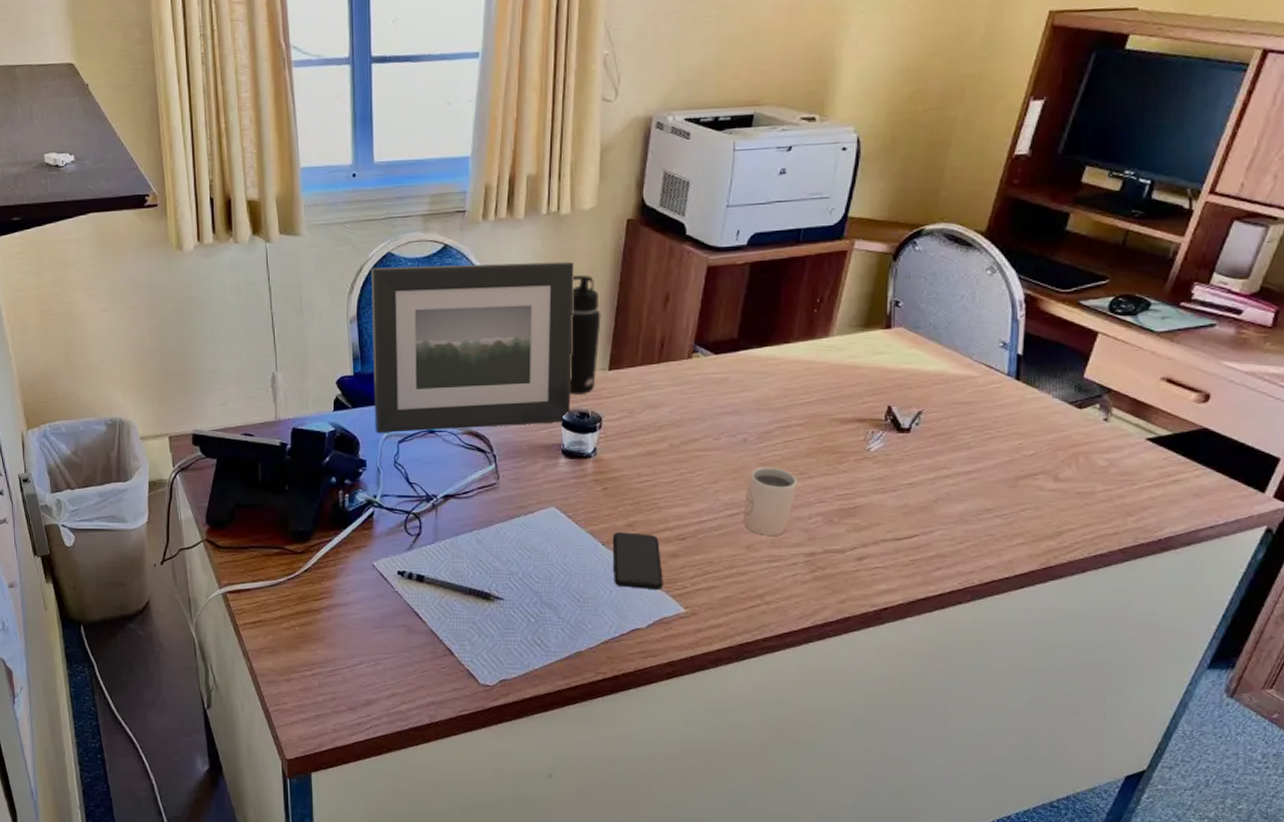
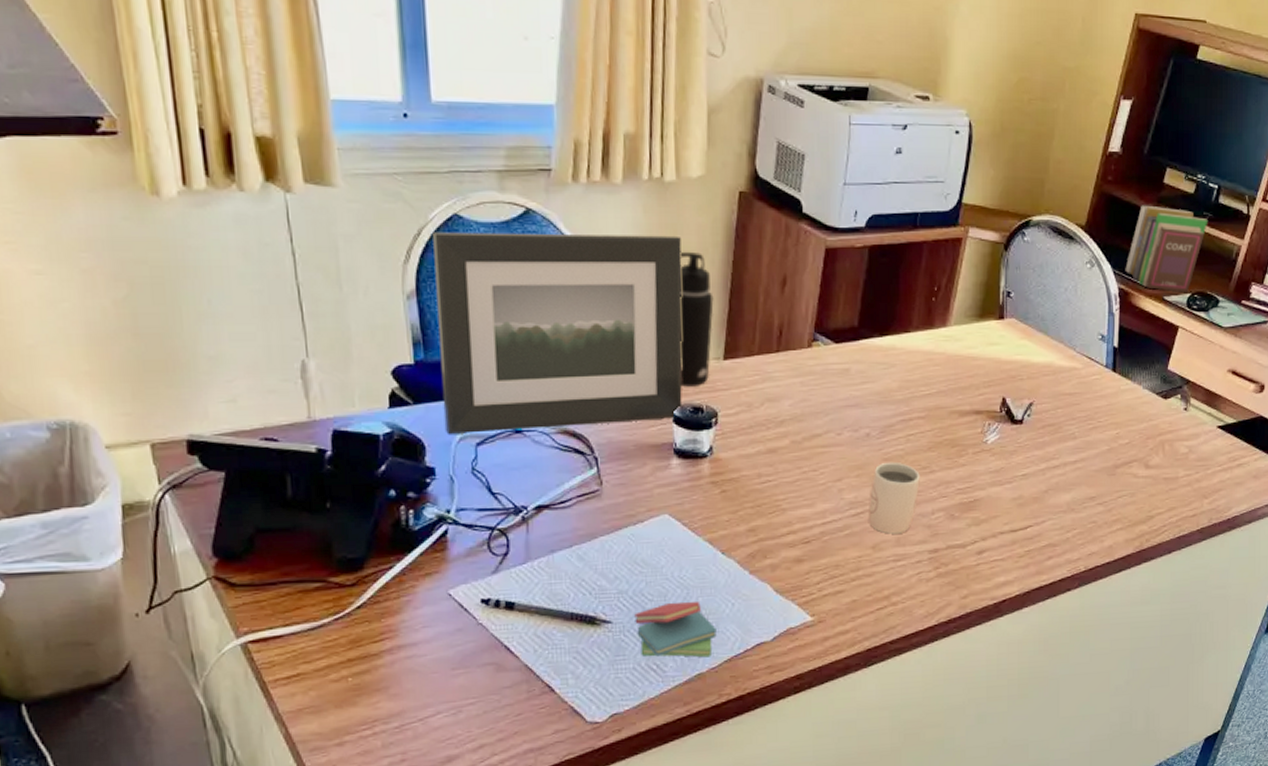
sticky notes: none [523,587,595,638] -> present [634,602,717,658]
smartphone: present [612,532,663,591] -> none [733,538,788,600]
books: none [1033,206,1138,296] -> present [1125,205,1208,292]

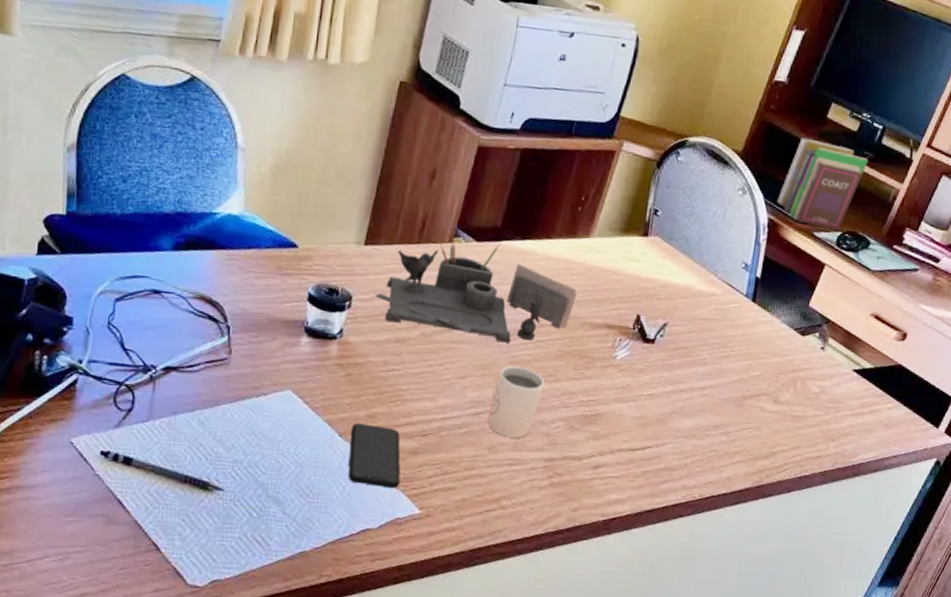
picture frame: present [433,232,683,434] -> none [87,89,337,297]
sticky notes: present [634,602,717,658] -> none [246,478,325,537]
water bottle: present [679,251,714,387] -> none [319,133,362,268]
smartphone: none [733,538,788,600] -> present [348,423,401,489]
desk organizer: none [741,342,941,441] -> present [376,240,577,343]

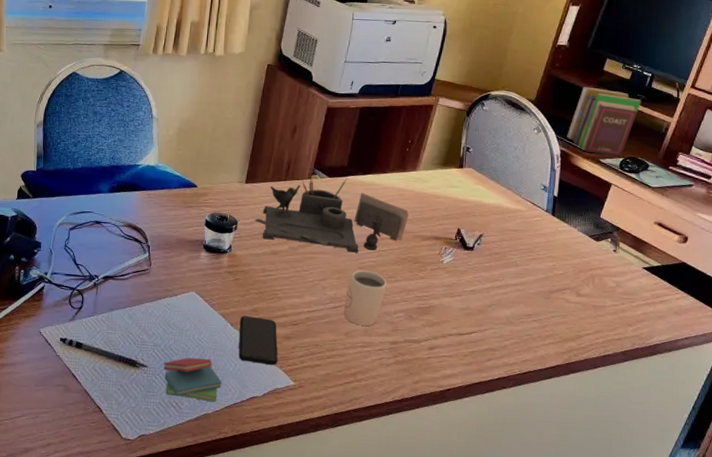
sticky notes: none [246,478,325,537] -> present [164,358,222,402]

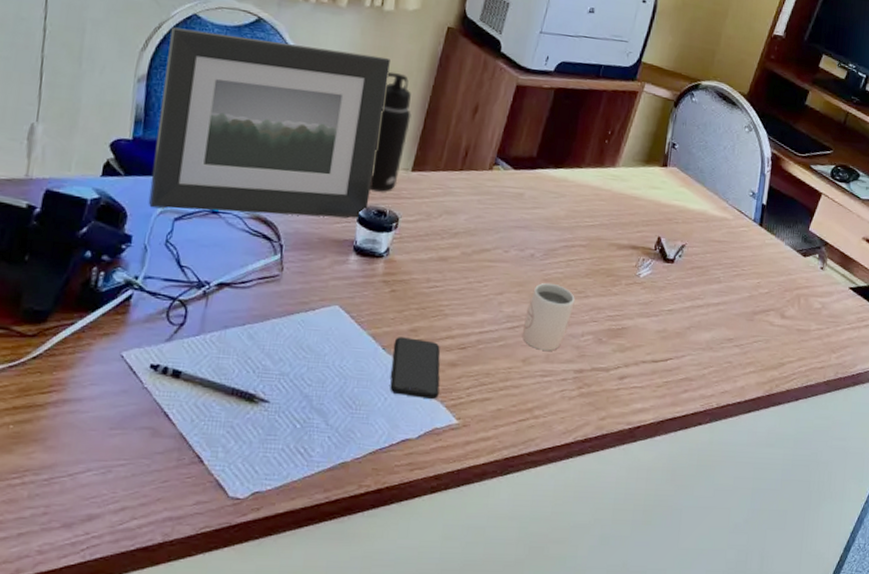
picture frame: none [50,83,223,223] -> present [148,27,390,219]
sticky notes: present [164,358,222,402] -> none [291,390,367,447]
water bottle: none [213,104,242,201] -> present [369,71,411,192]
desk organizer: present [255,177,409,253] -> none [421,167,604,262]
books: present [567,87,642,157] -> none [779,83,856,164]

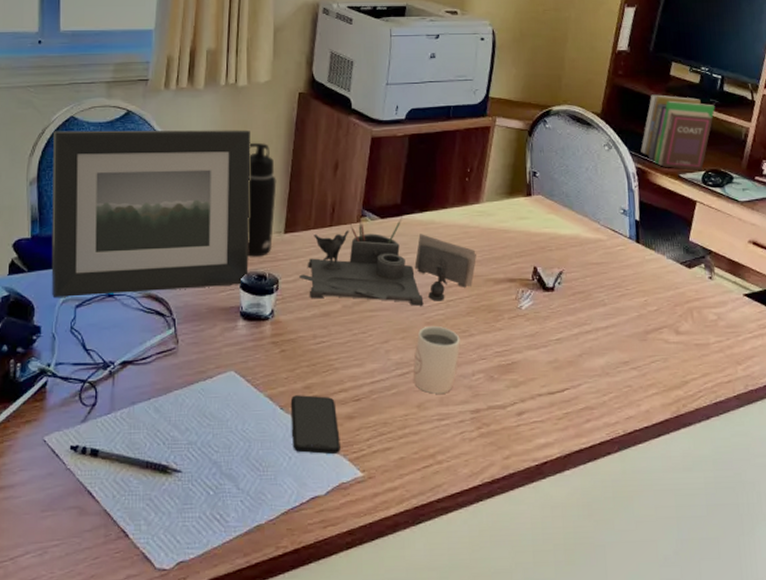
desk organizer: none [421,167,604,262] -> present [299,217,476,306]
books: none [779,83,856,164] -> present [640,94,716,170]

